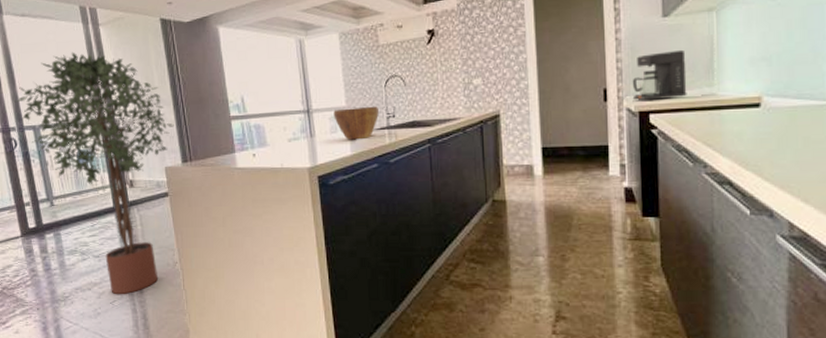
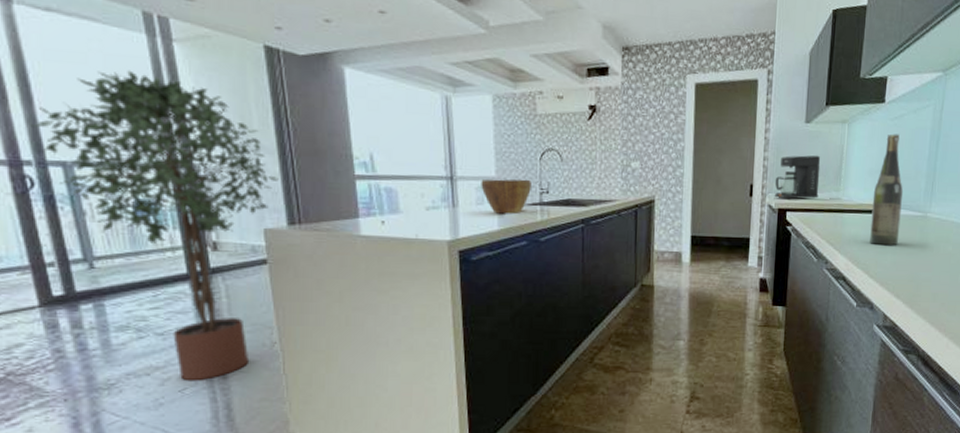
wine bottle: none [758,14,800,142] -> present [870,134,904,245]

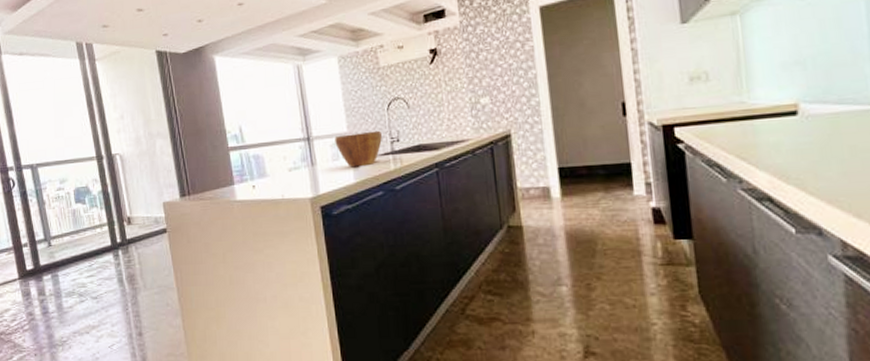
potted tree: present [30,70,279,382] -> none [12,88,172,338]
coffee maker: present [774,155,821,200] -> none [652,57,715,114]
wine bottle: present [870,134,904,245] -> none [792,14,846,153]

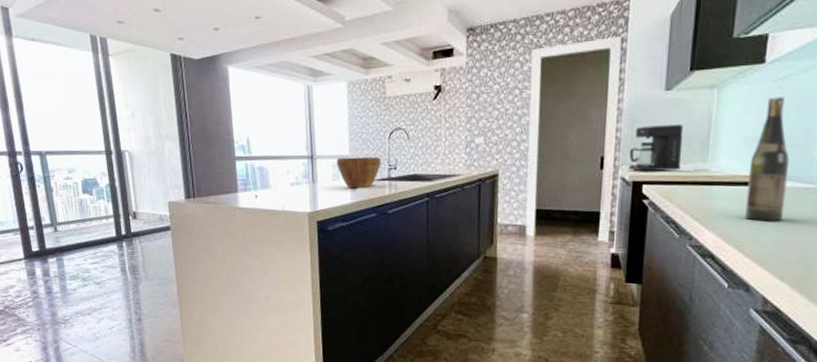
coffee maker: none [652,57,715,114] -> present [628,124,684,172]
wine bottle: none [792,14,846,153] -> present [745,97,790,221]

